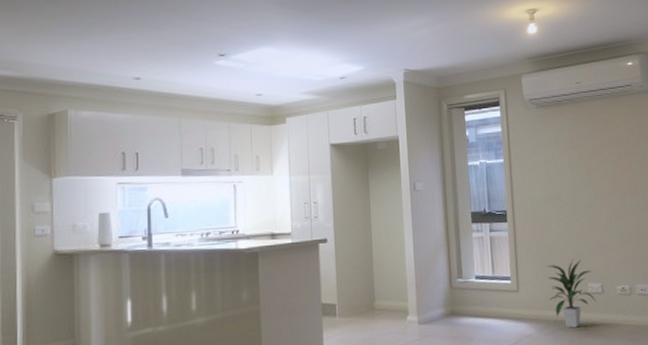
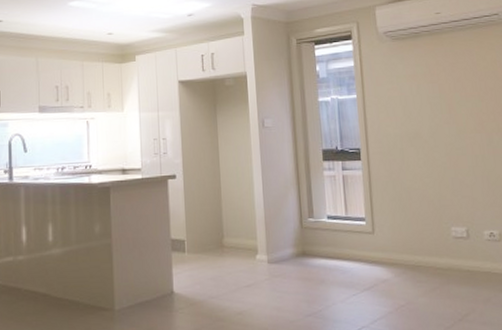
indoor plant: present [546,259,597,328] -> none [404,201,461,274]

